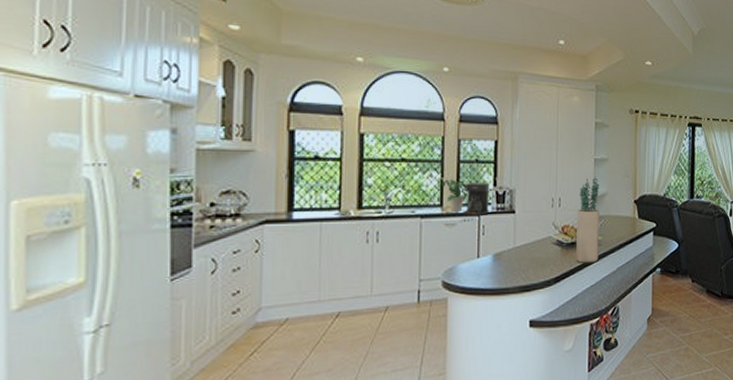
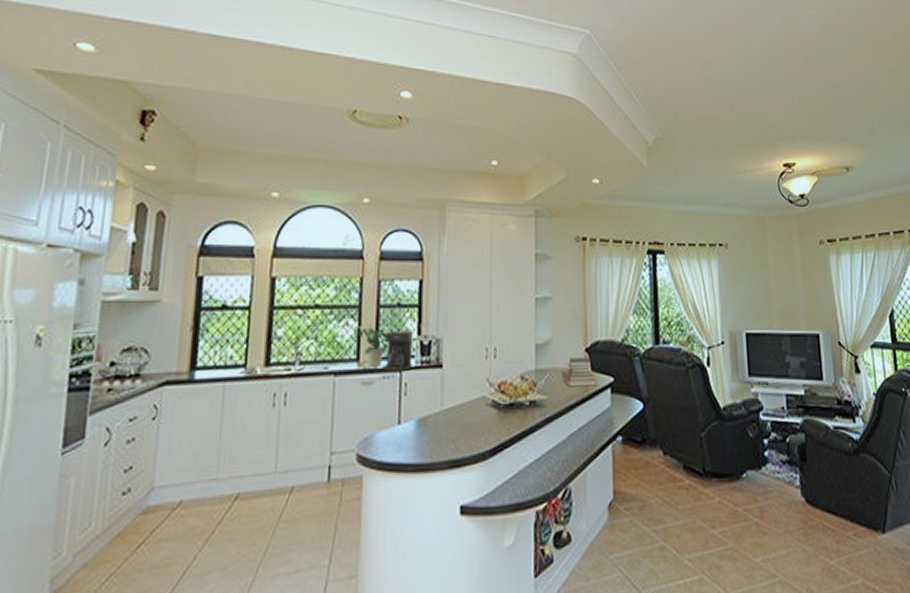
vase: present [576,176,600,264] -> none [516,319,544,431]
books: none [614,207,641,230] -> present [561,357,595,387]

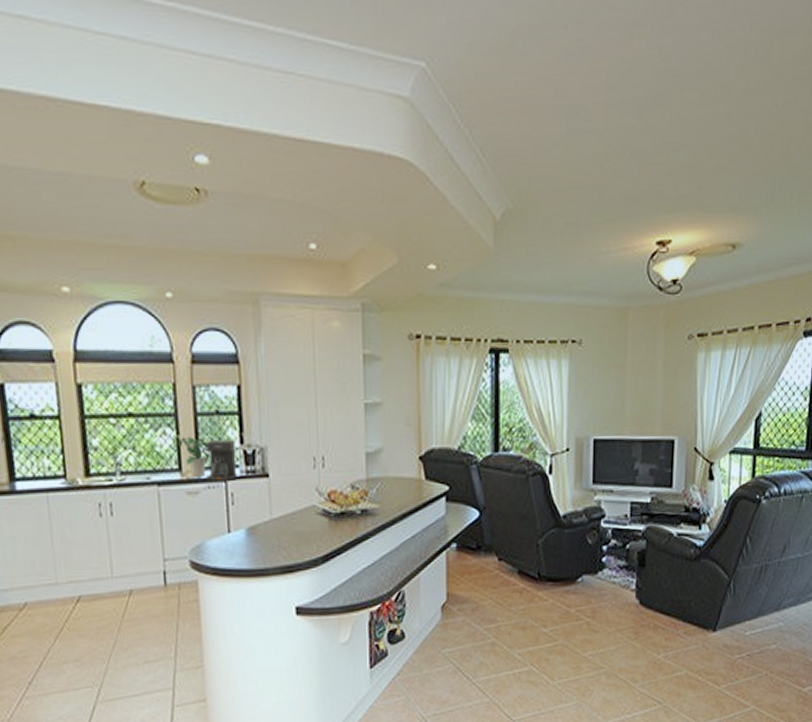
books: present [561,357,595,387] -> none [394,466,430,496]

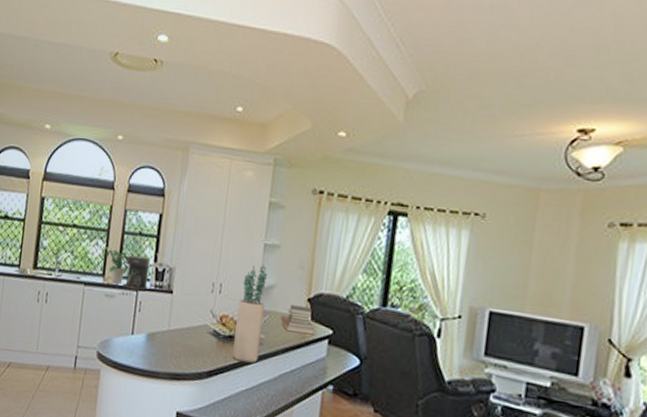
vase: none [346,426,376,539] -> present [232,264,268,363]
books: none [394,466,430,496] -> present [280,305,314,335]

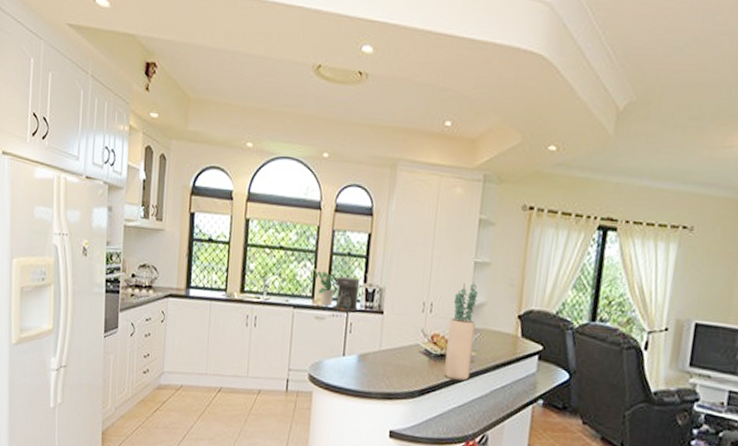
books: present [280,305,314,335] -> none [491,322,524,351]

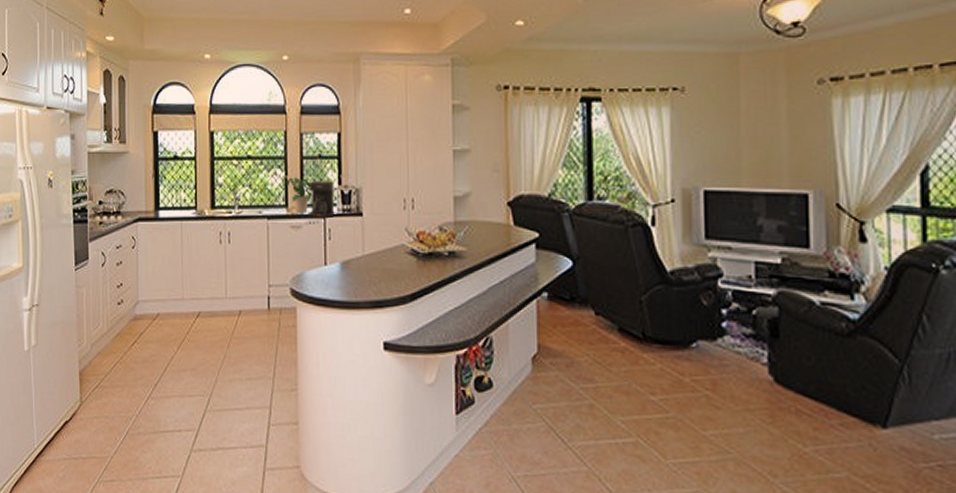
vase: present [444,282,479,381] -> none [434,172,463,280]

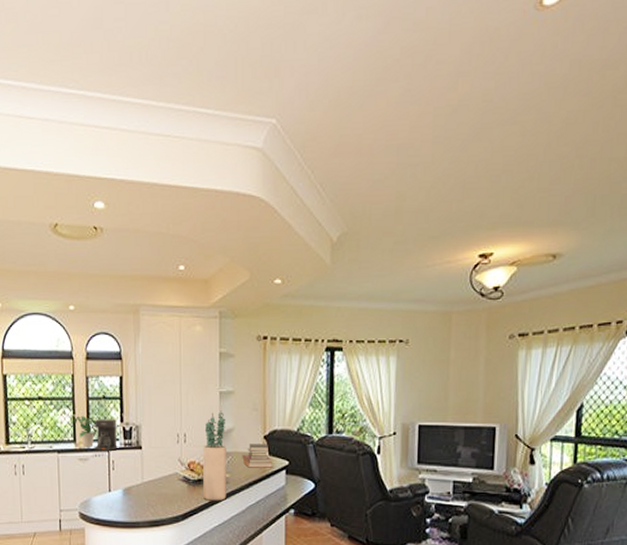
vase: none [434,172,463,280] -> present [203,410,226,502]
books: none [481,211,519,241] -> present [242,444,272,468]

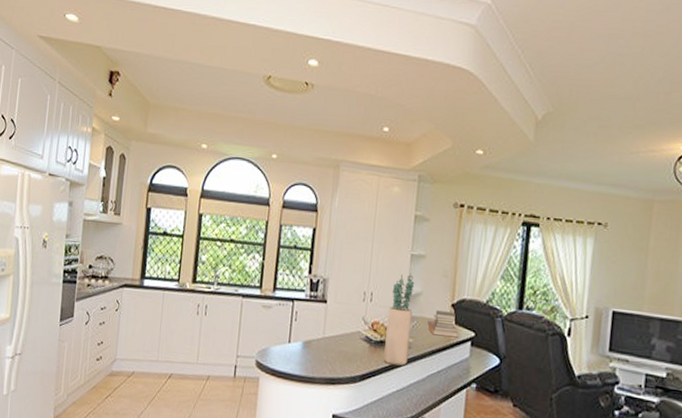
potted plant: present [74,416,97,447] -> none [263,263,284,295]
coffee maker: present [93,419,118,452] -> none [277,268,305,302]

